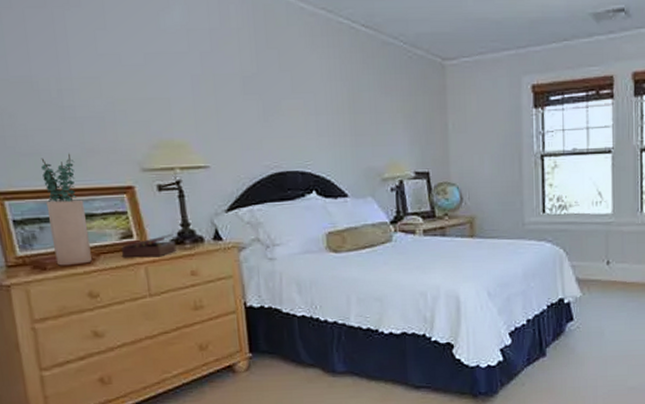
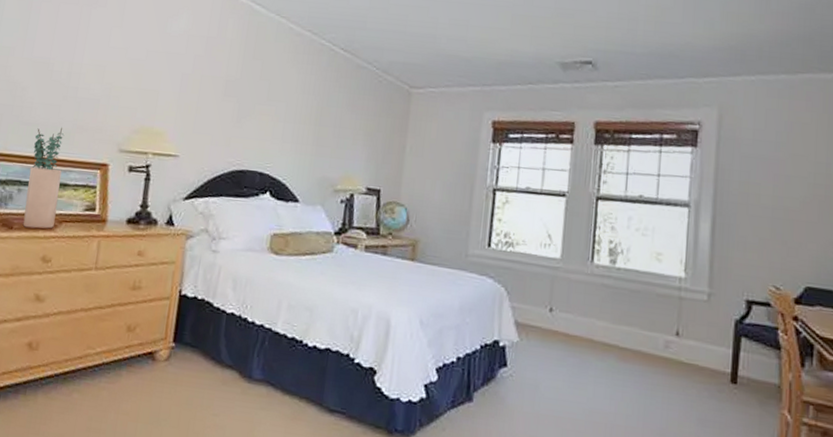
jewelry box: present [122,234,177,258] -> none [81,213,132,233]

